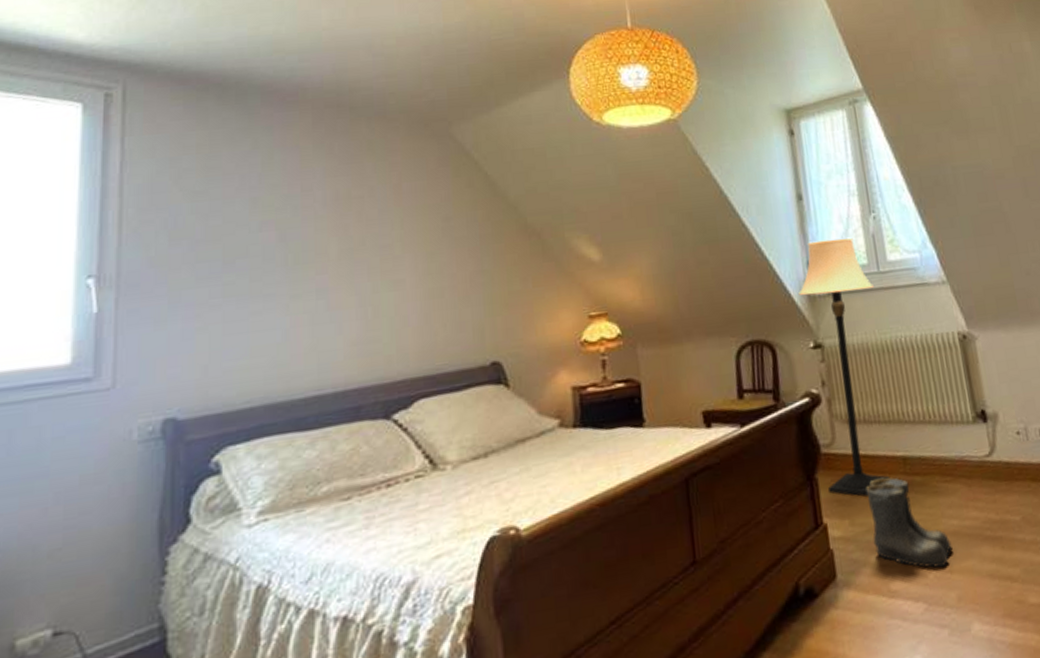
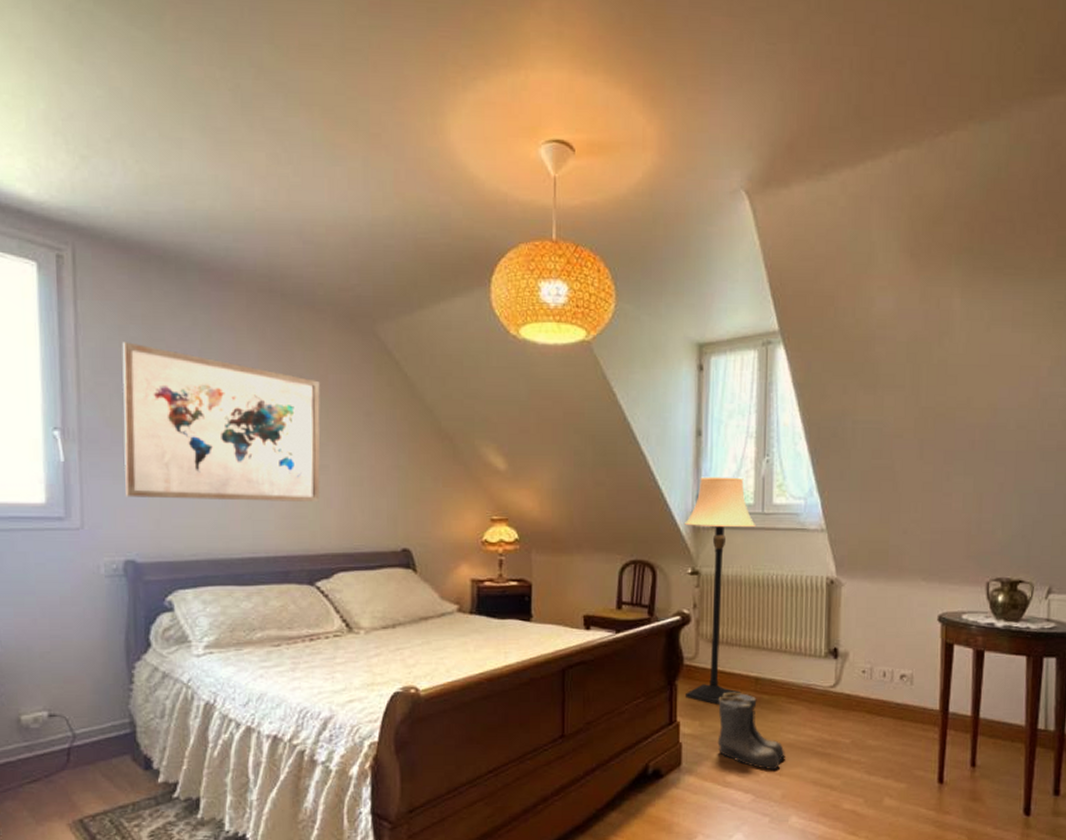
wall art: none [169,174,396,345] -> present [122,342,321,502]

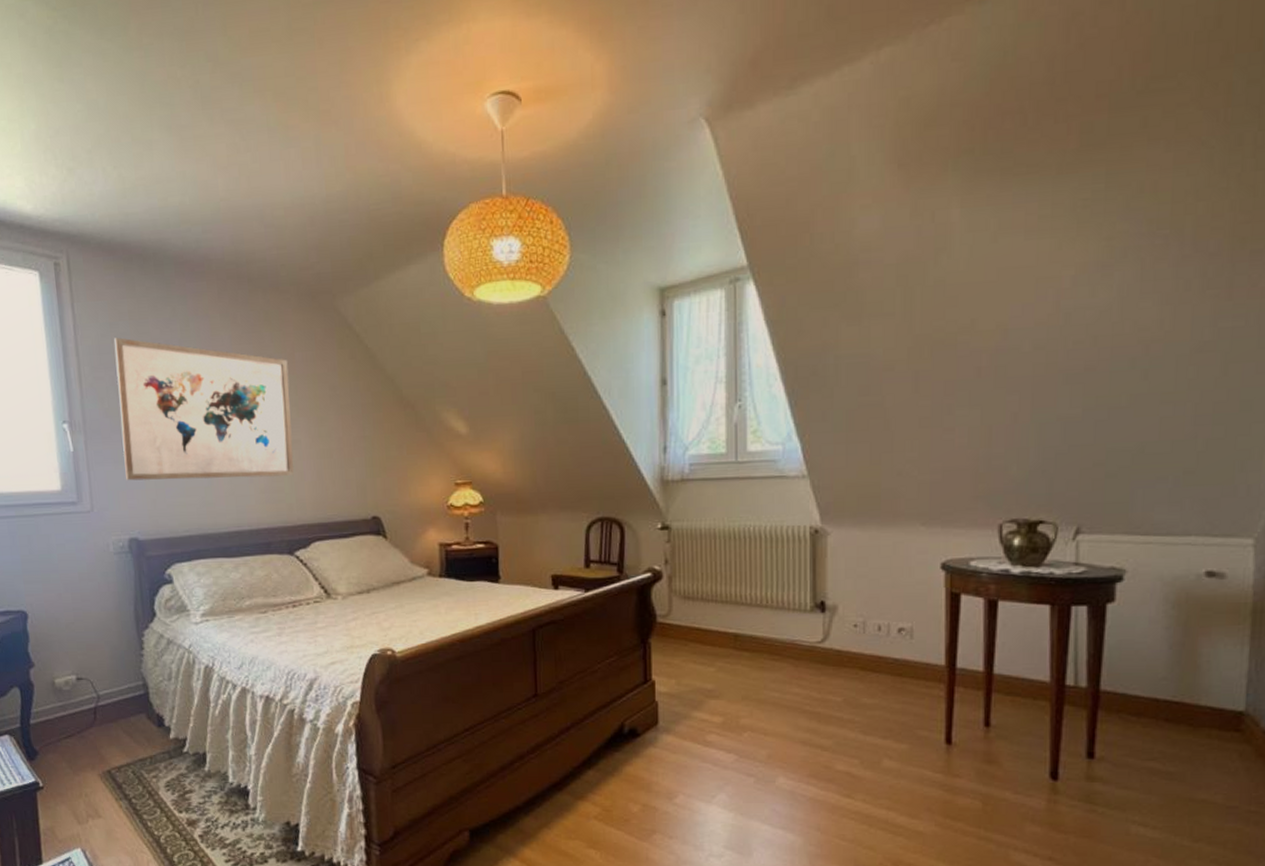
lamp: present [685,477,756,705] -> none [652,425,729,663]
boots: present [717,692,785,771] -> none [695,649,770,730]

